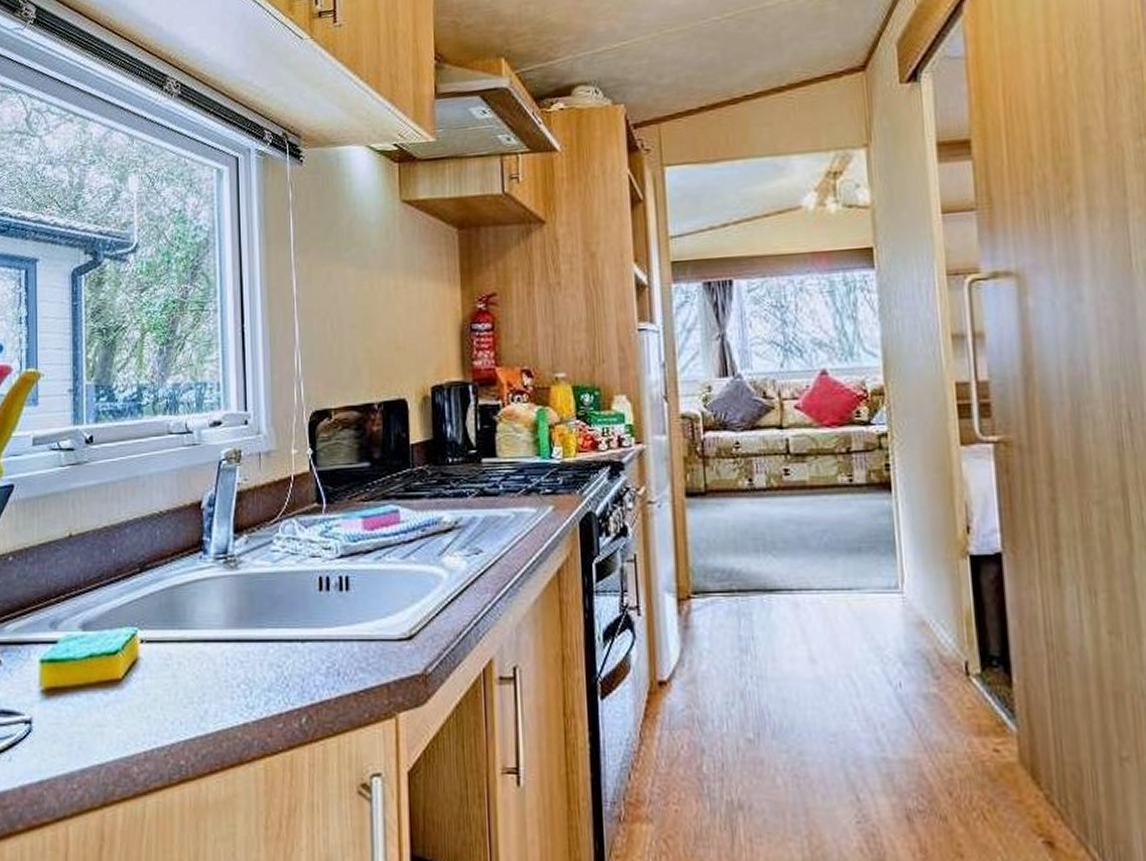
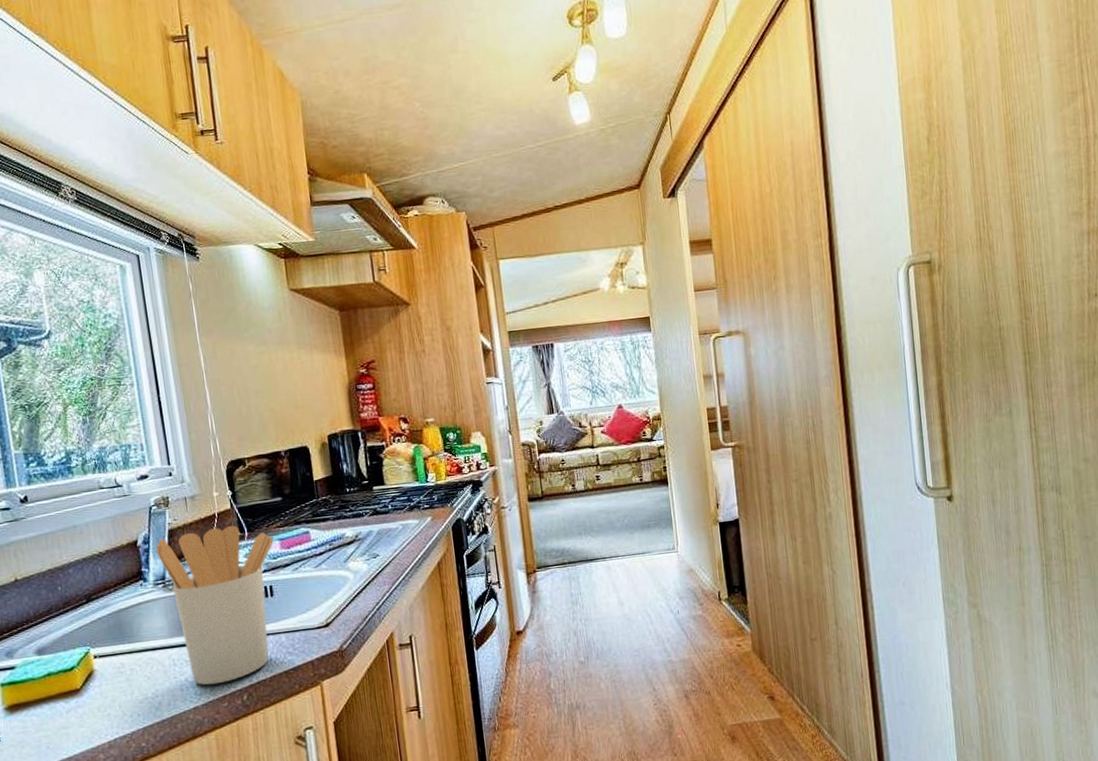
utensil holder: none [221,493,356,697] -> present [156,525,274,686]

